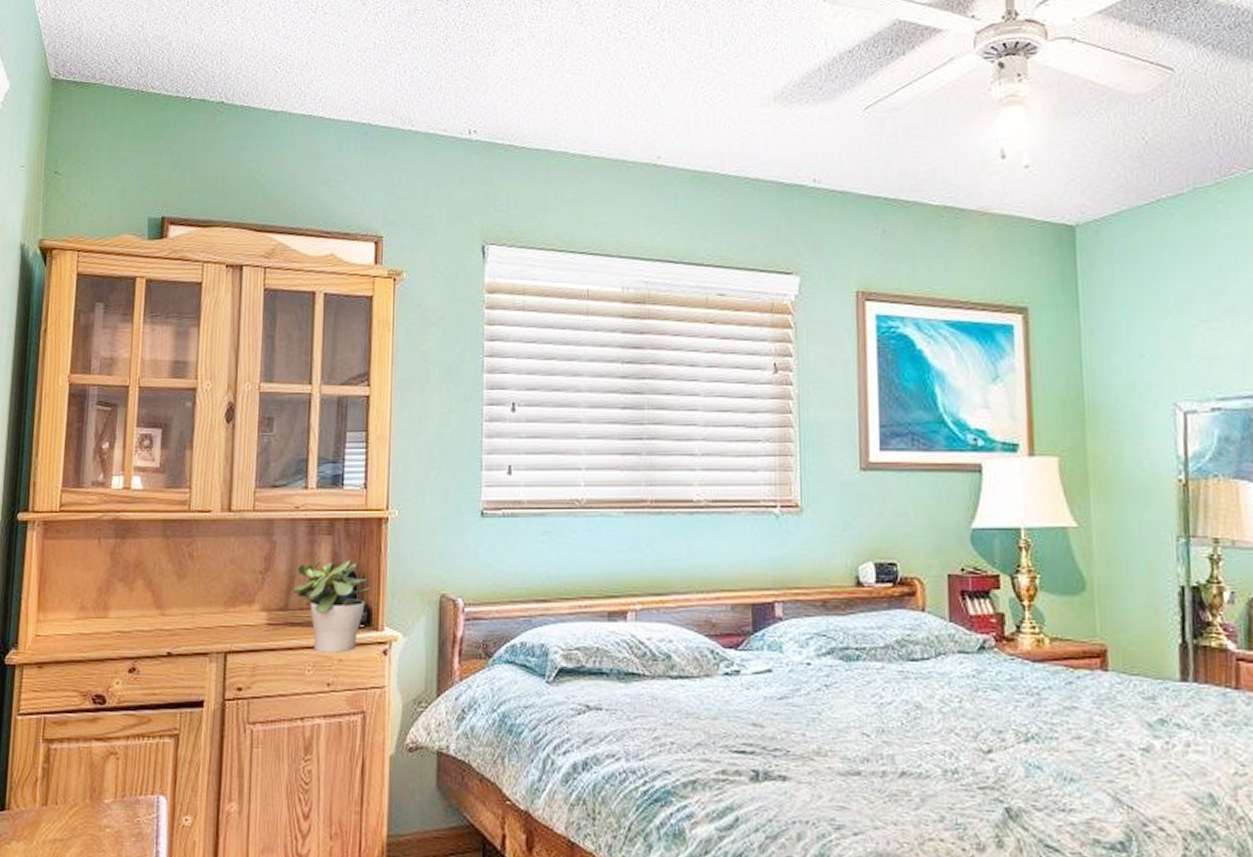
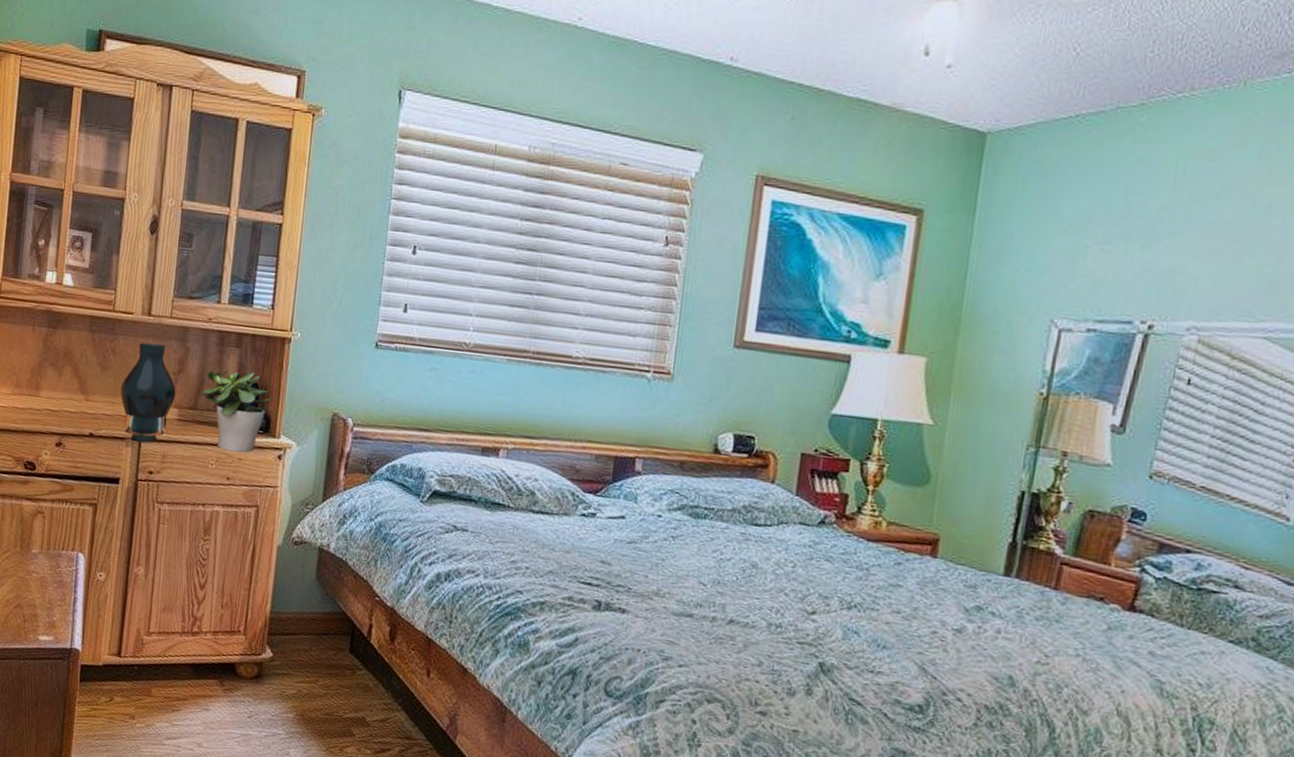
vase: none [200,541,264,657] -> present [120,342,176,443]

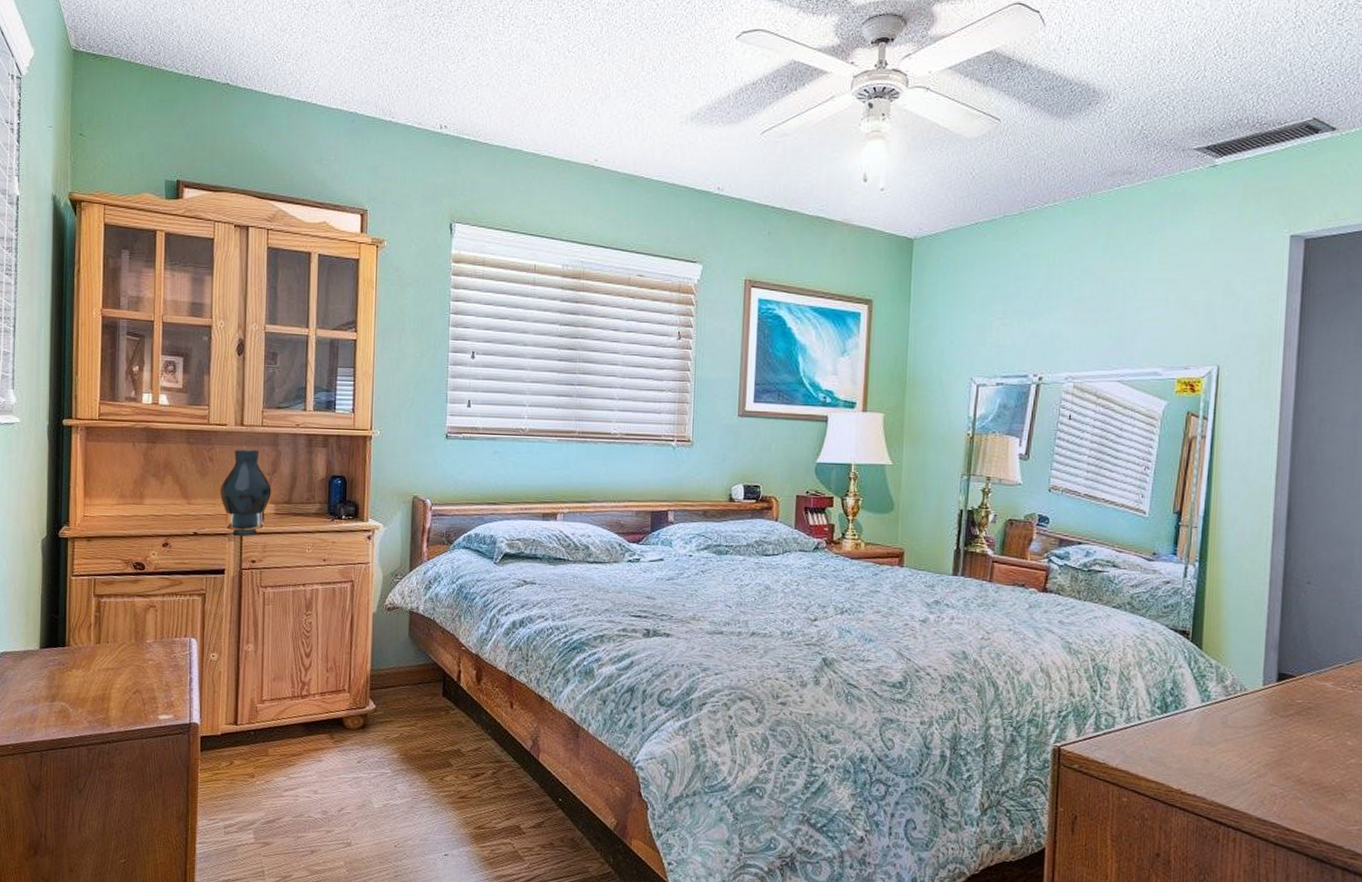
potted plant: present [202,367,272,453] -> none [295,465,358,537]

